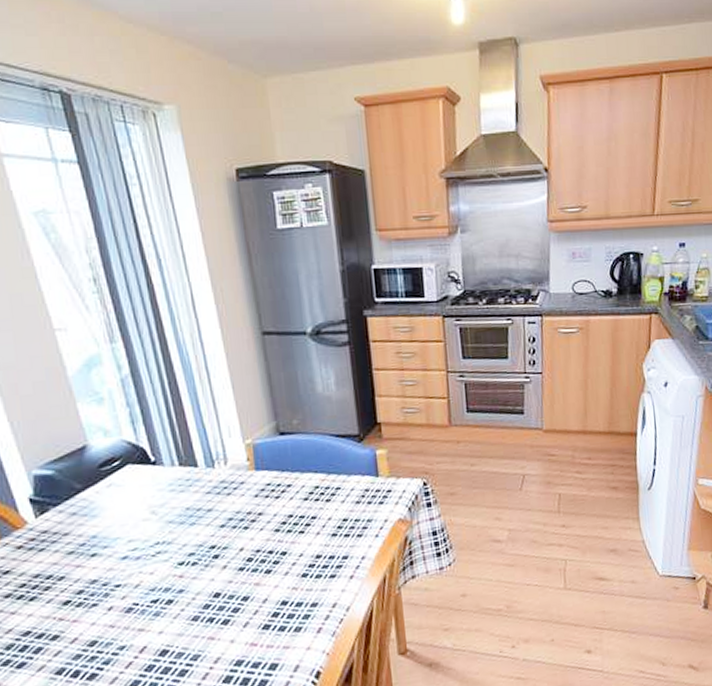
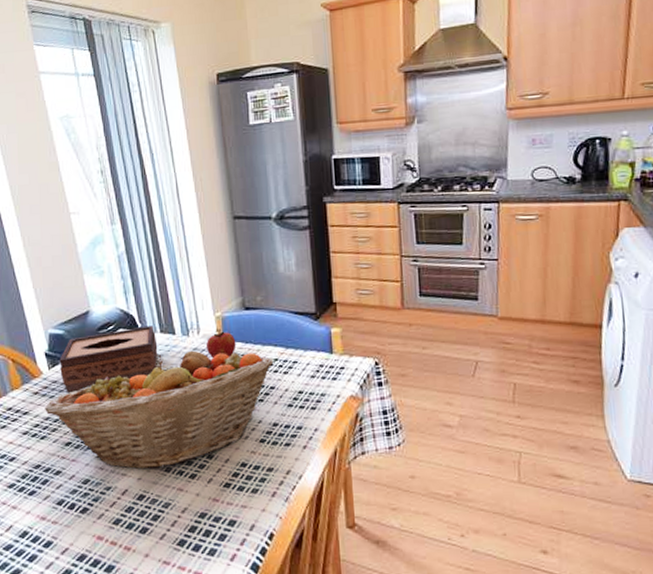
fruit basket: none [32,481,315,624] -> present [45,350,274,470]
tissue box: none [50,458,178,543] -> present [59,325,158,392]
apple: none [235,457,271,491] -> present [205,328,237,359]

